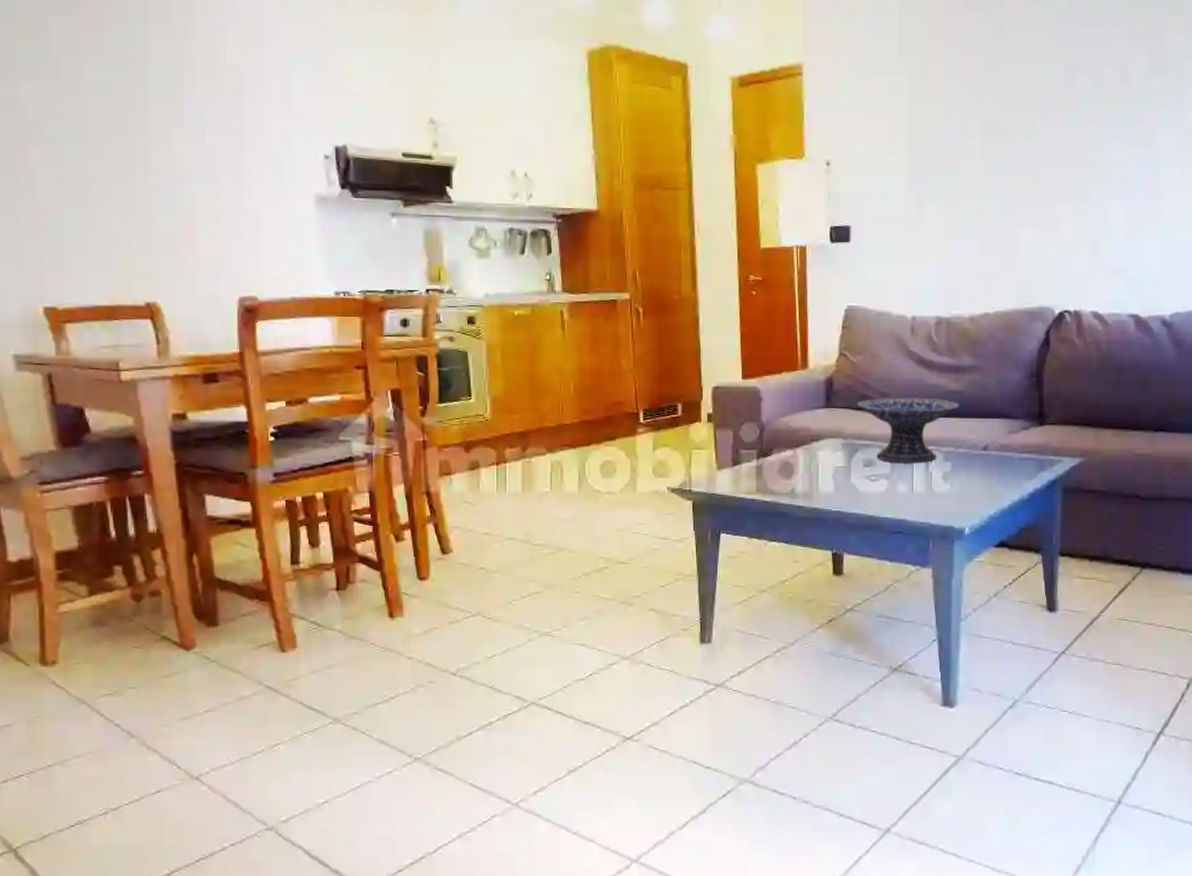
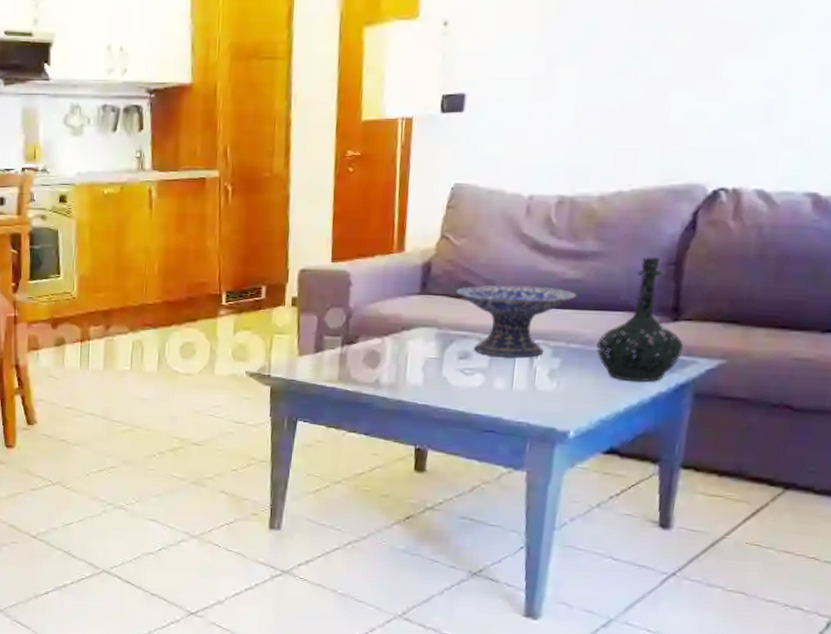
bottle: none [980,369,1050,480] -> present [596,256,684,382]

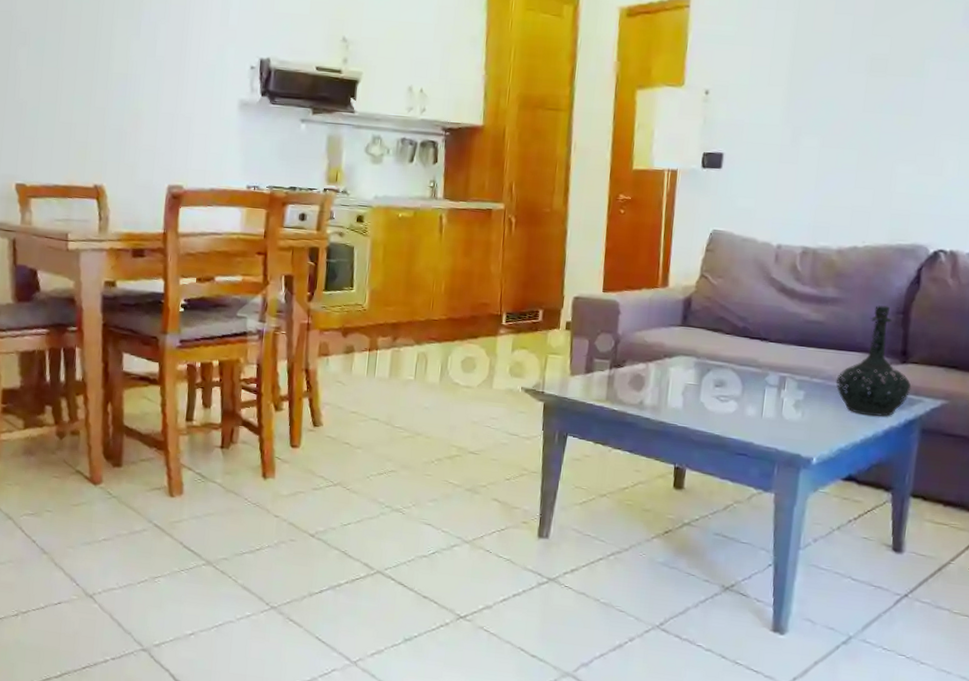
decorative bowl: present [455,284,577,358] -> none [712,321,819,389]

